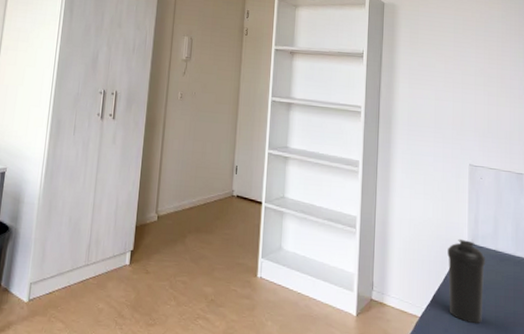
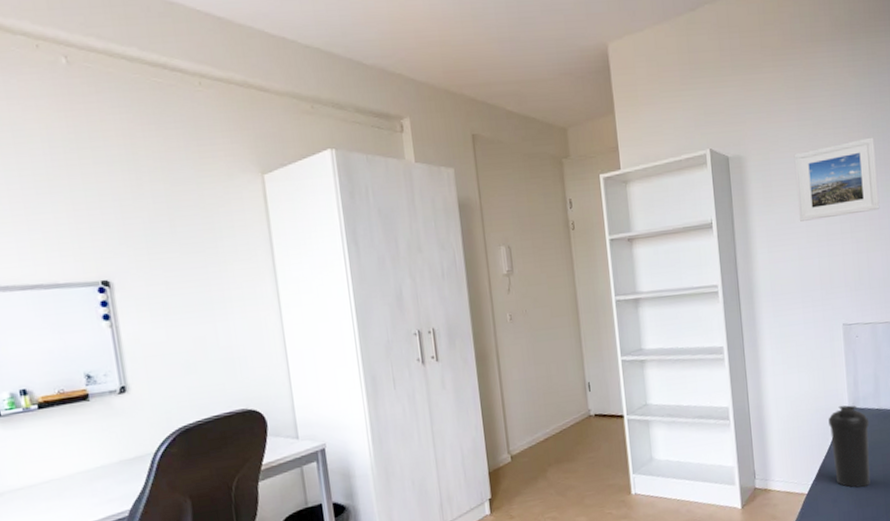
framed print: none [440,10,512,72] -> present [794,137,880,221]

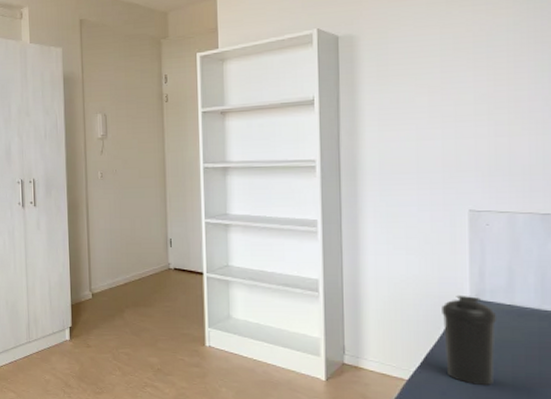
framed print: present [794,137,880,221] -> none [418,13,531,101]

